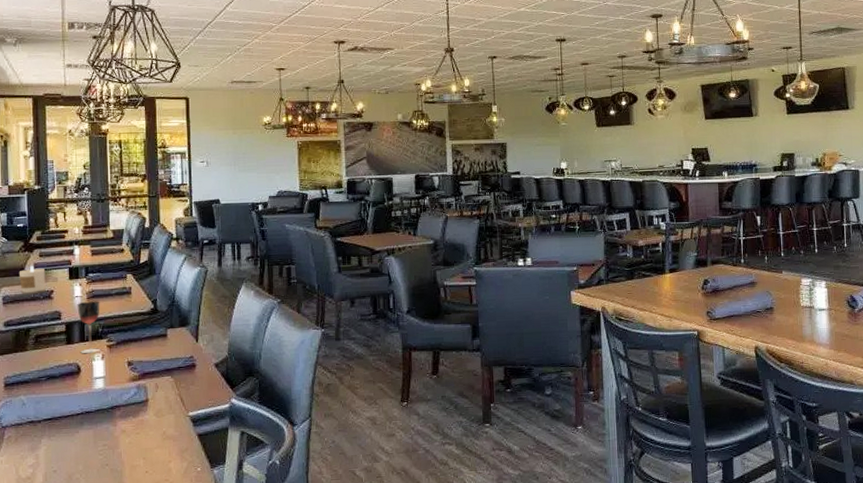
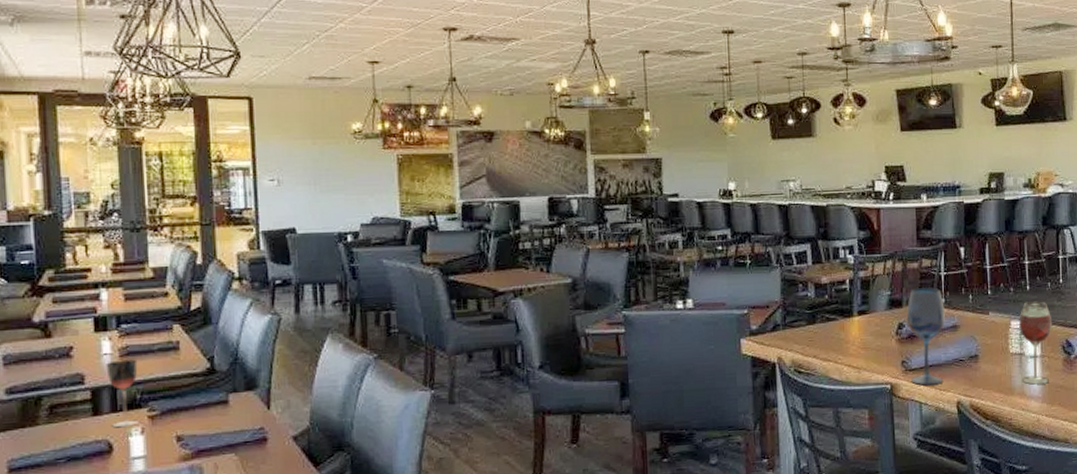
candle: present [18,266,46,295] -> none [24,315,63,353]
wineglass: none [711,250,744,333] -> present [907,287,945,386]
wineglass: none [808,262,838,334] -> present [1019,301,1052,385]

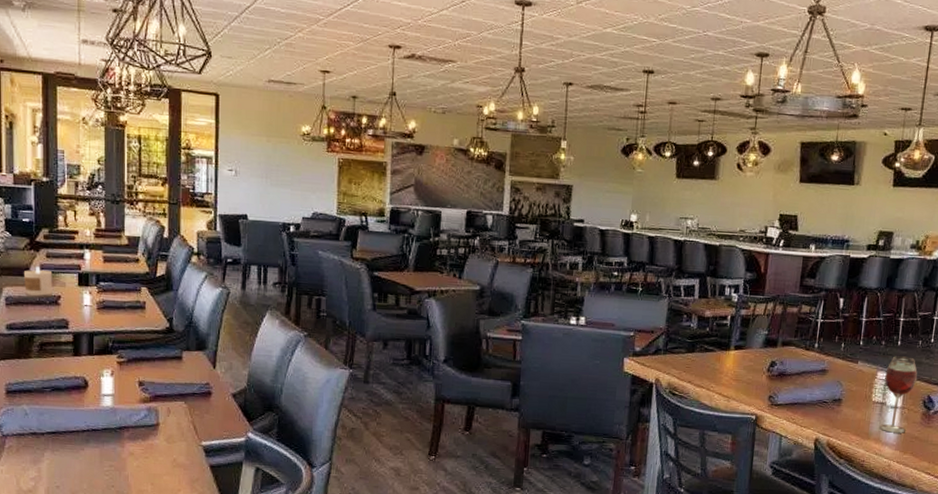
candle: none [24,315,63,353] -> present [23,266,53,299]
wineglass: present [106,359,141,428] -> none [86,312,111,369]
wineglass: present [907,287,945,386] -> none [774,331,817,421]

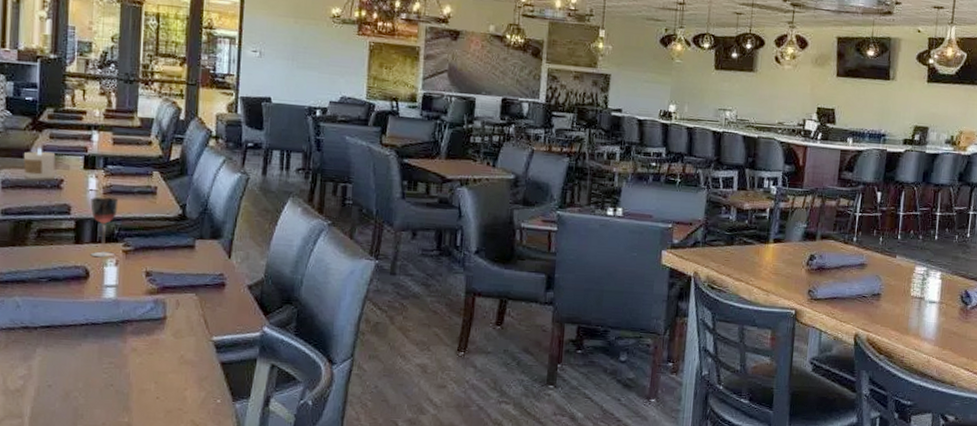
wineglass: none [86,312,111,369] -> present [90,197,119,258]
wineglass: present [880,356,917,433] -> none [919,250,954,329]

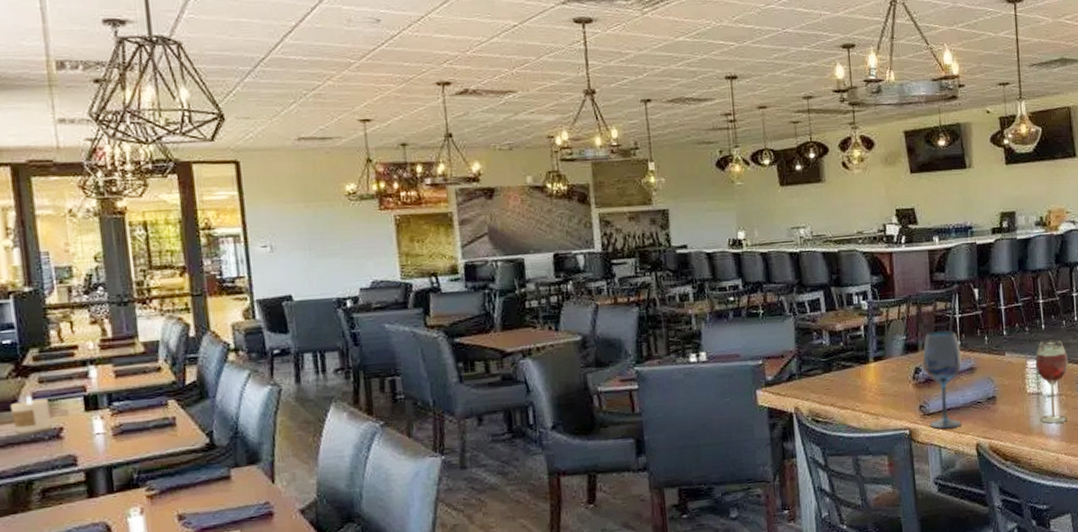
wineglass: present [90,197,119,258] -> none [99,438,139,510]
wineglass: none [814,224,855,316] -> present [923,330,962,429]
wineglass: none [919,250,954,329] -> present [1035,339,1068,424]

